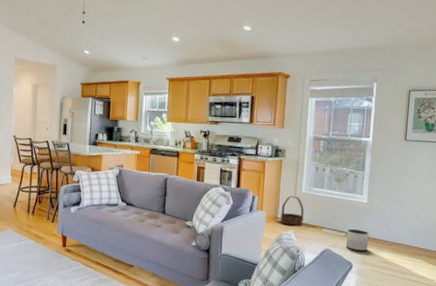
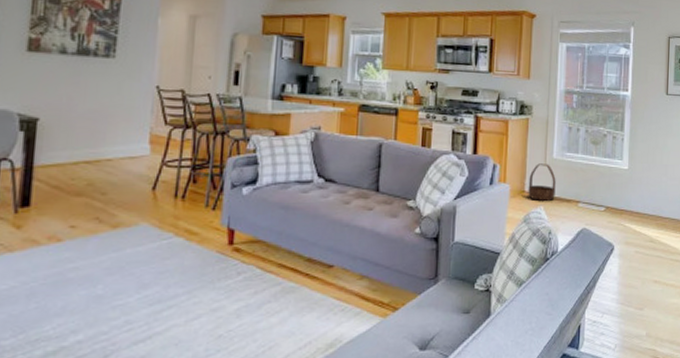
planter: present [345,229,369,252] -> none [605,203,631,229]

